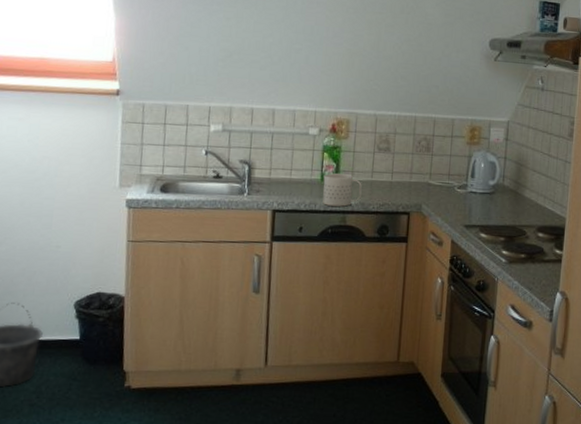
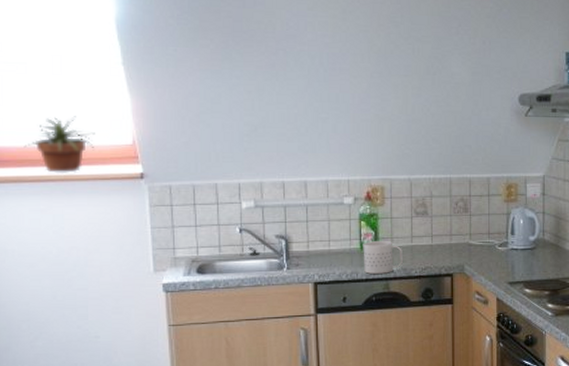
potted plant: none [10,30,79,85] -> present [24,116,95,173]

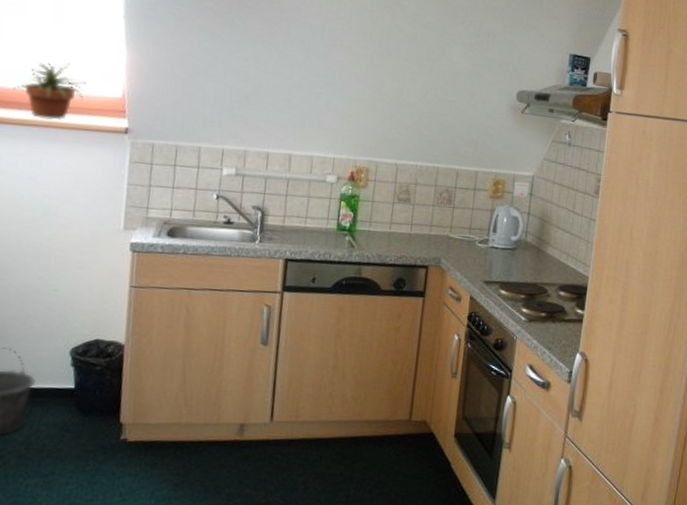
mug: present [363,240,403,274] -> none [338,222,380,258]

